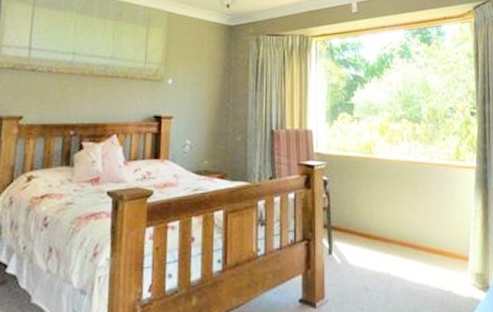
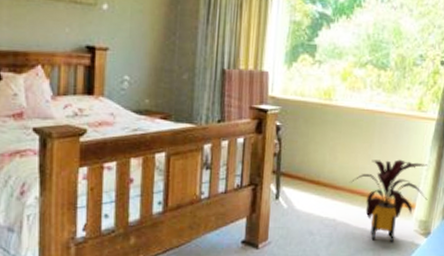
house plant: none [400,209,480,299] -> present [350,159,428,243]

